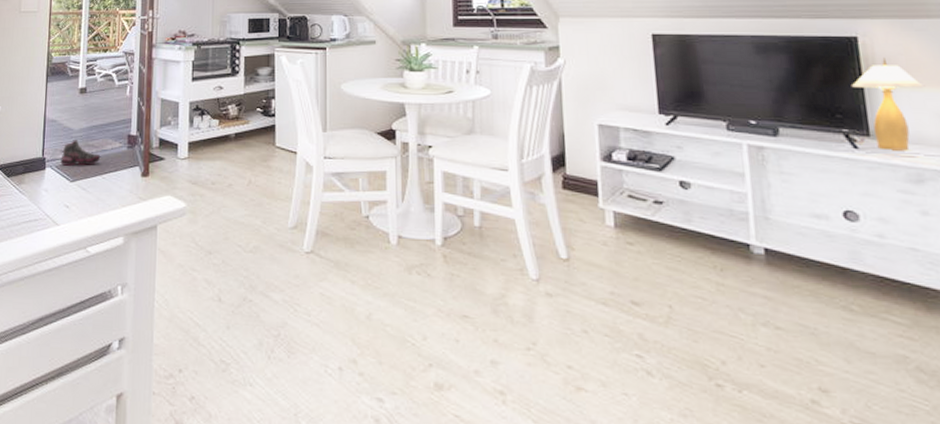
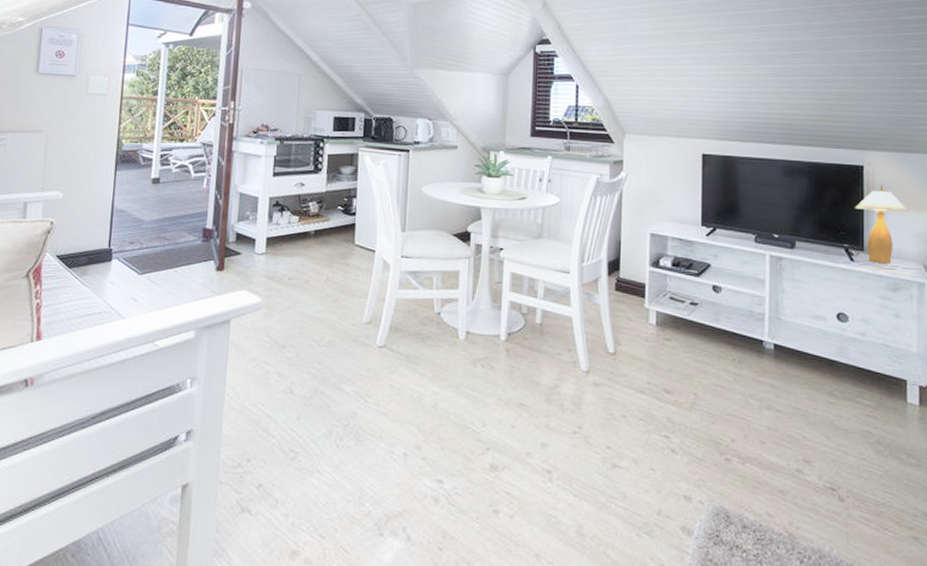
athletic shoe: present [60,140,101,166] -> none [128,231,174,258]

